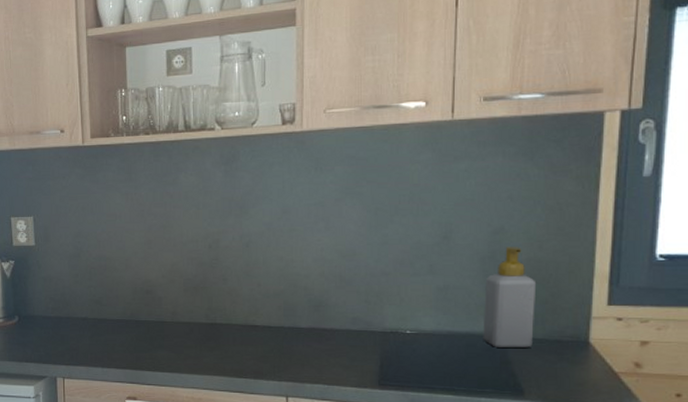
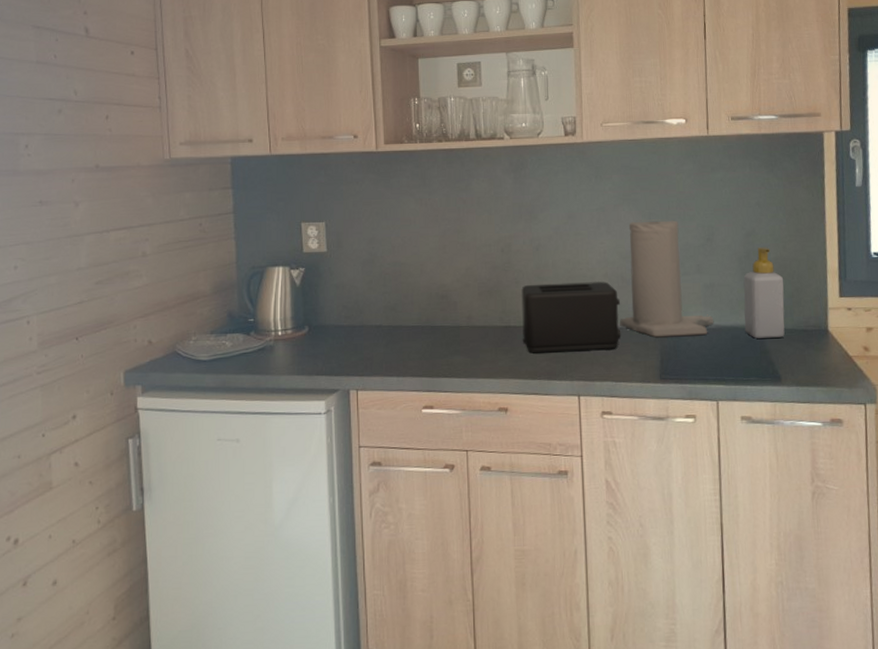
toaster: none [228,281,337,352] -> present [521,281,622,353]
paper towel: none [335,215,446,343] -> present [620,219,714,339]

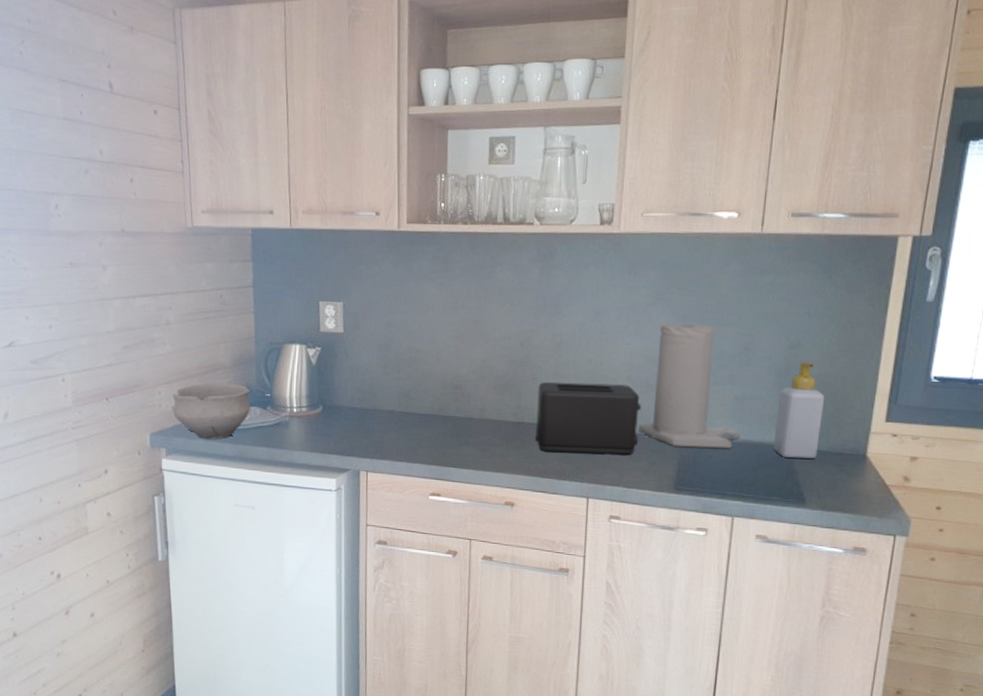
bowl: none [149,311,234,373] -> present [172,382,251,440]

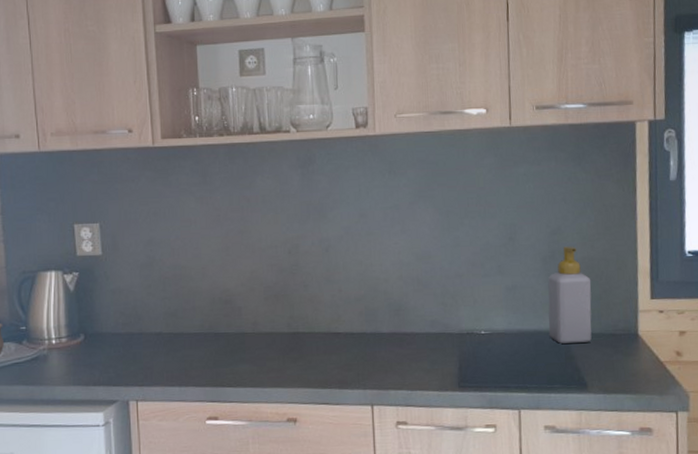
toaster: present [534,381,641,455] -> none [310,284,417,361]
paper towel: present [638,322,741,450] -> none [415,217,517,345]

